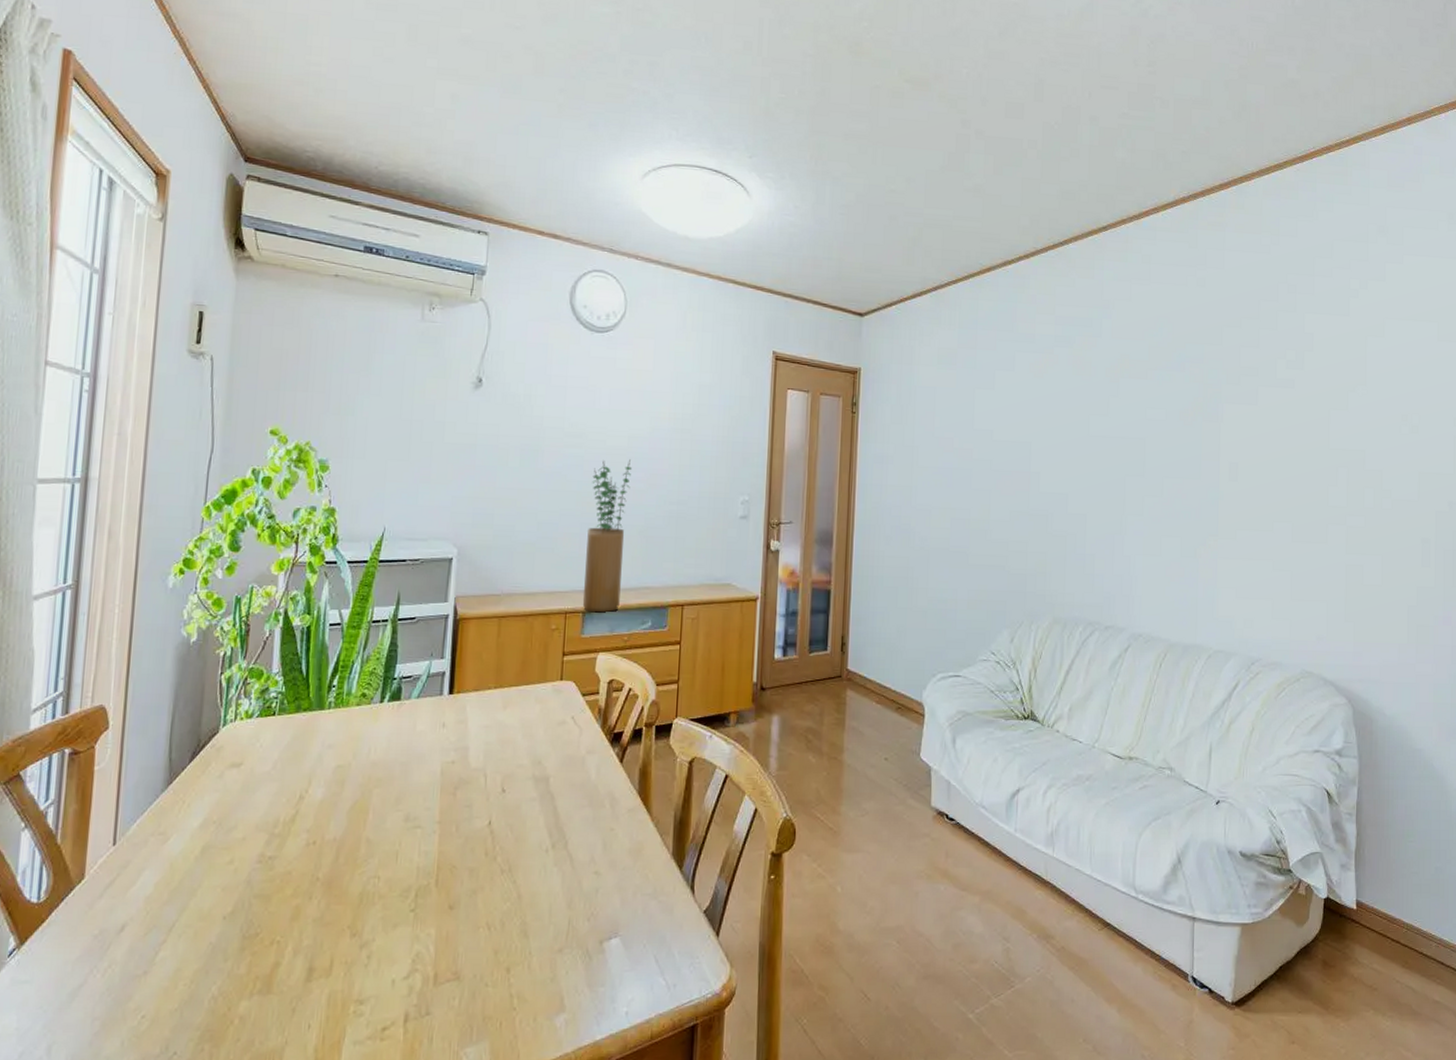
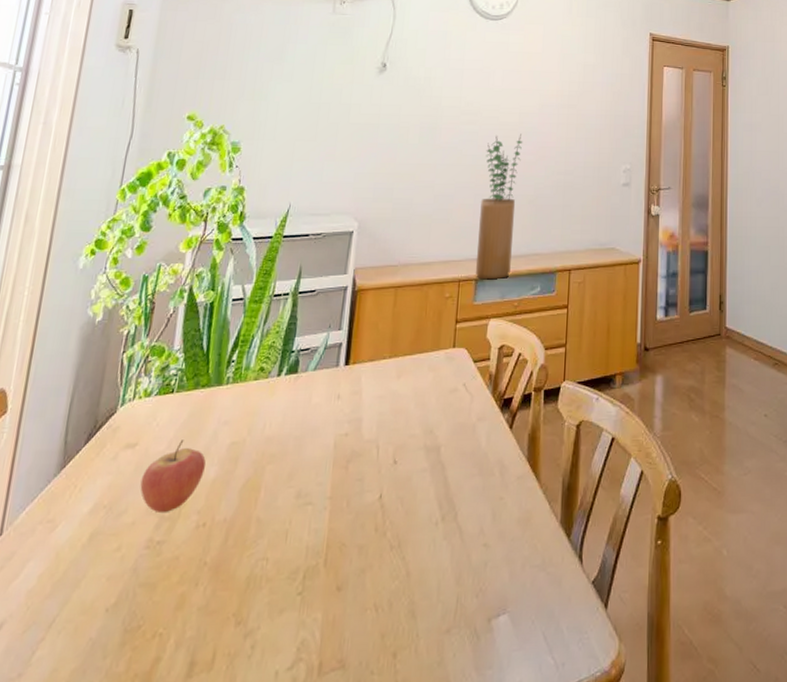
fruit: none [248,761,312,829] -> present [140,440,206,512]

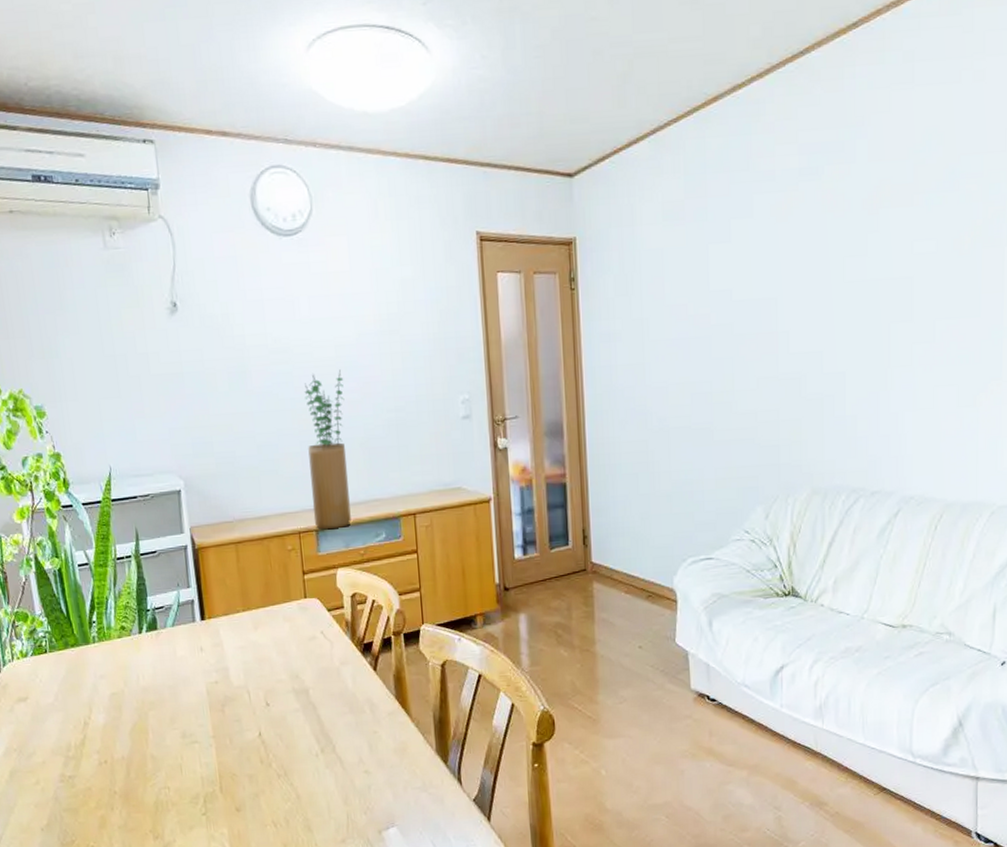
fruit: present [140,440,206,512] -> none [39,693,94,753]

